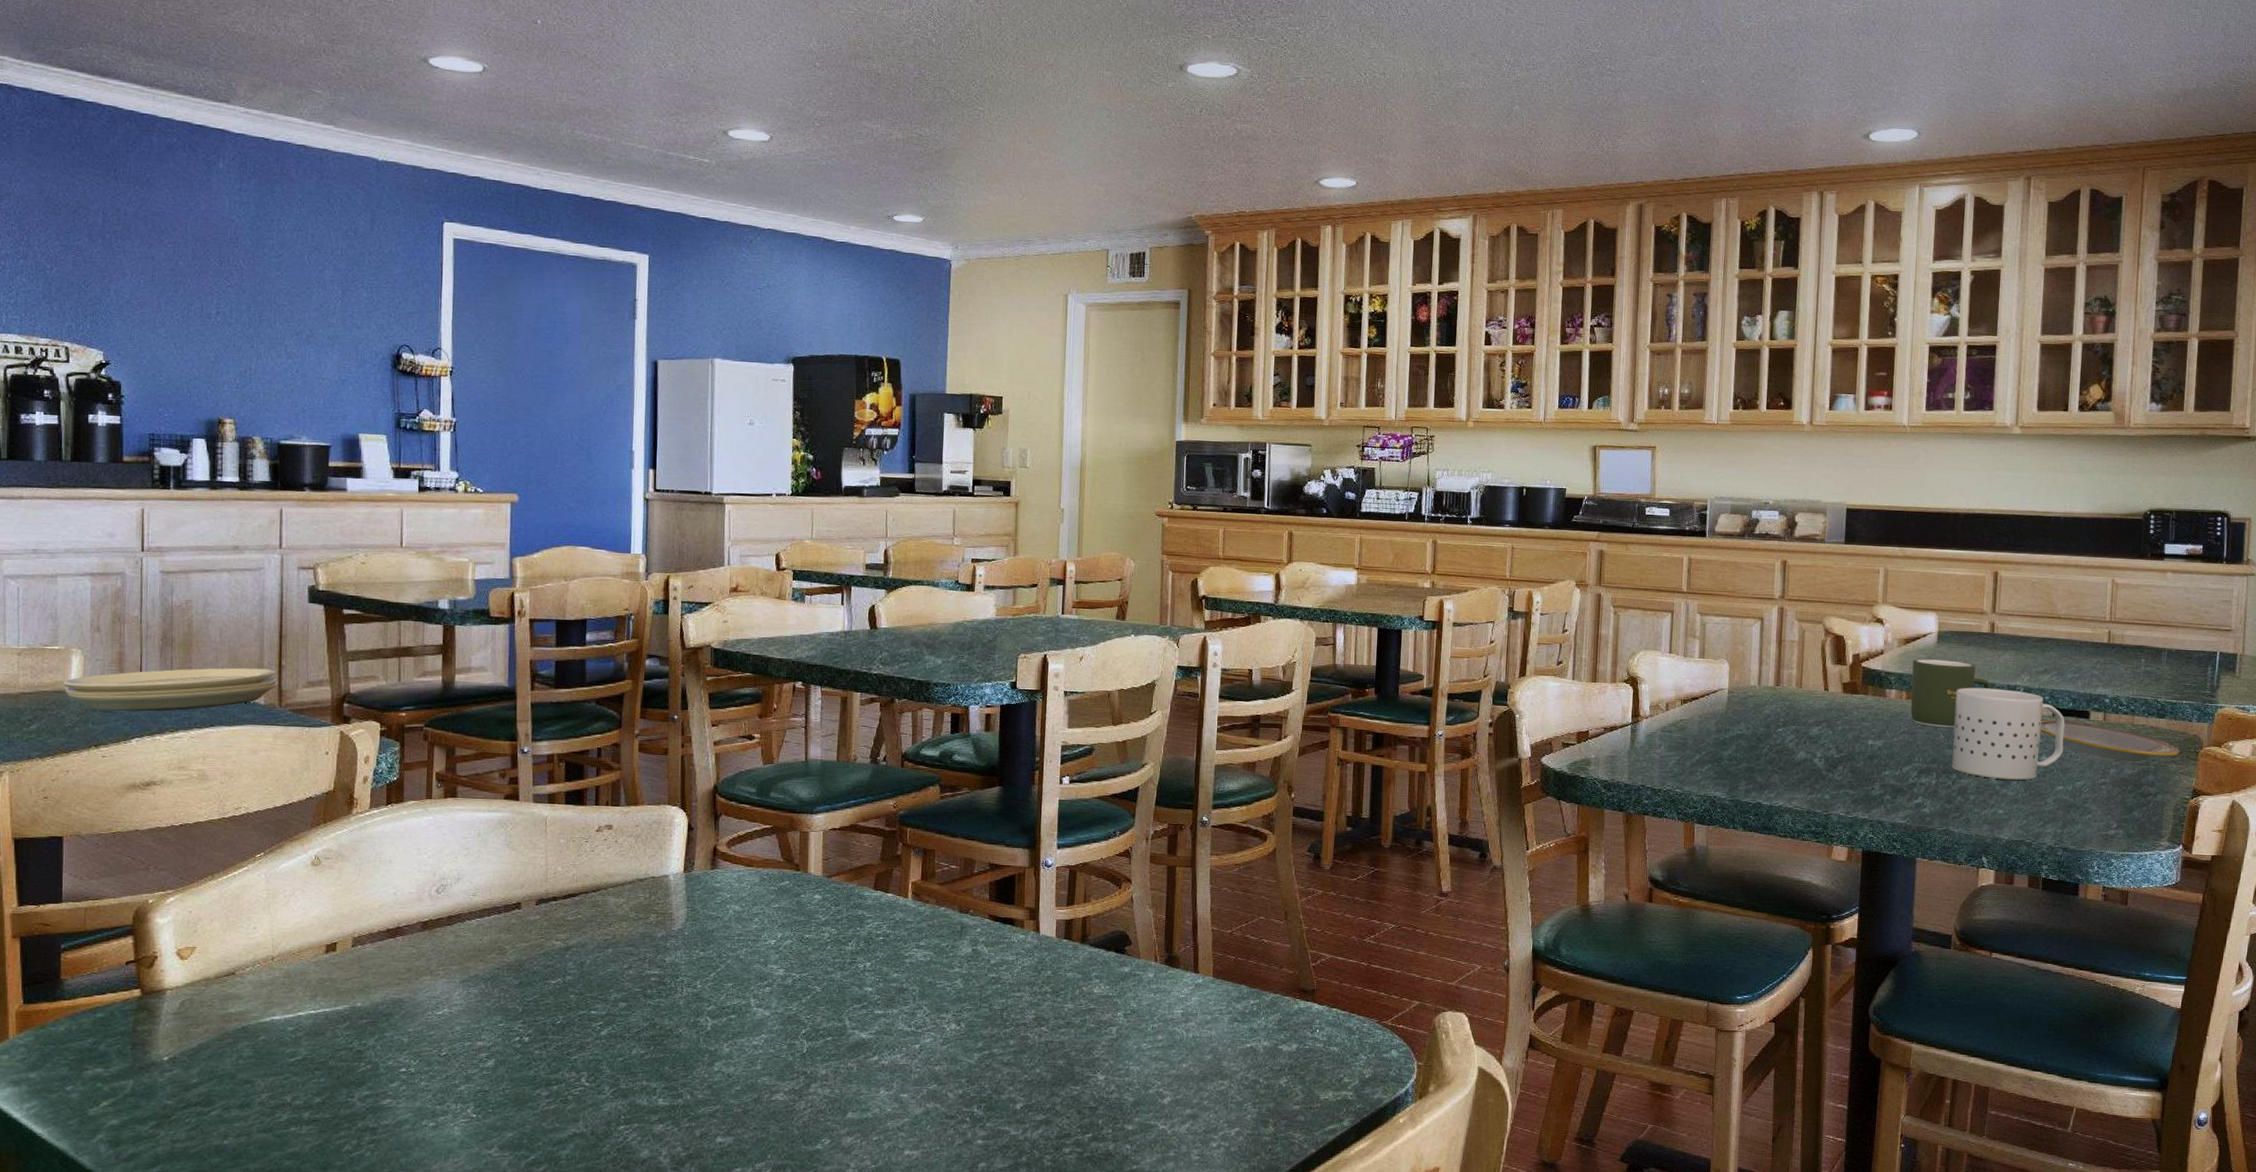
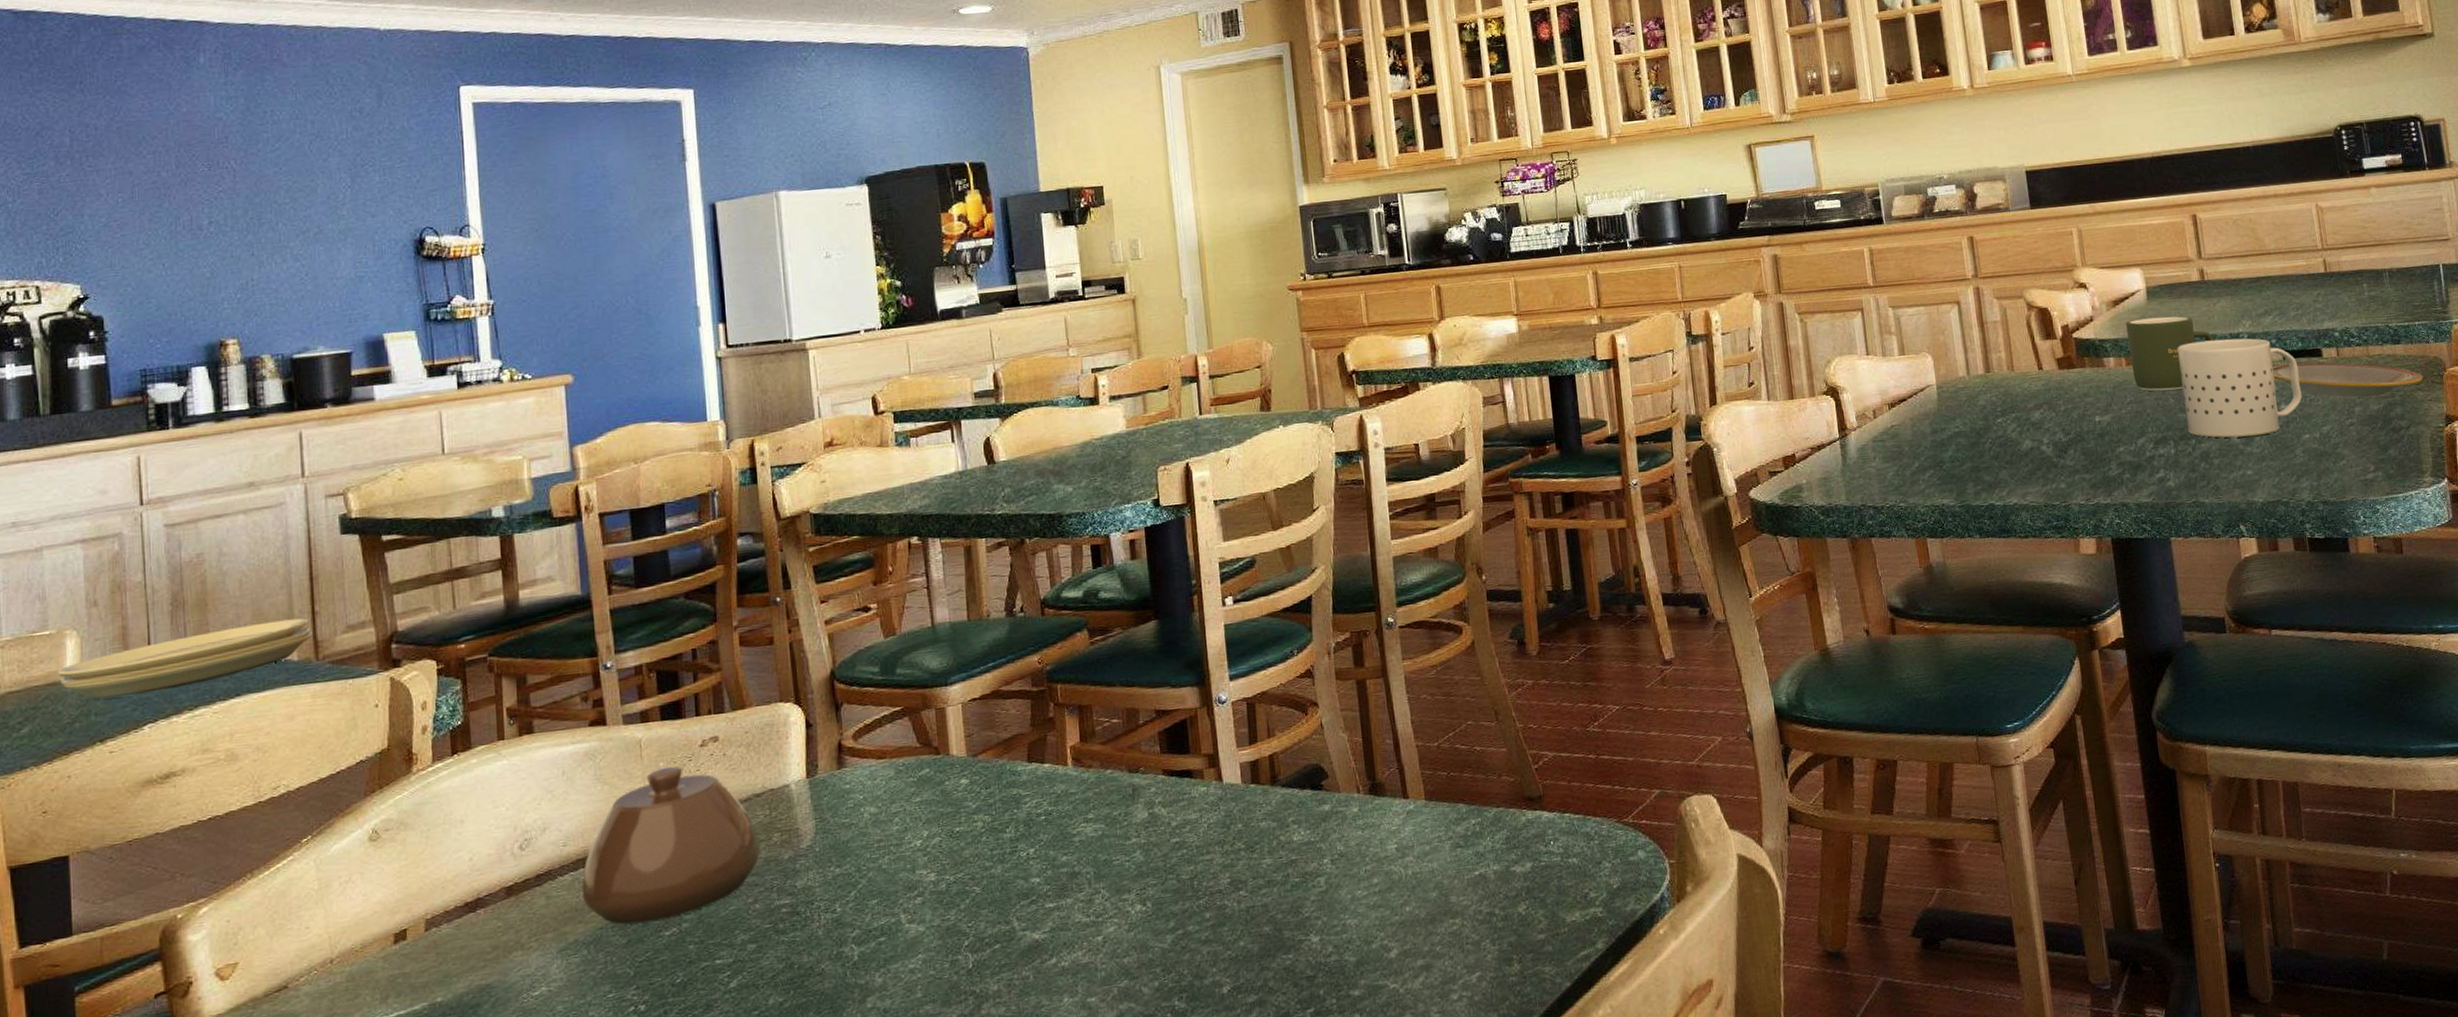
sugar bowl: none [485,844,638,970] -> present [581,766,760,924]

